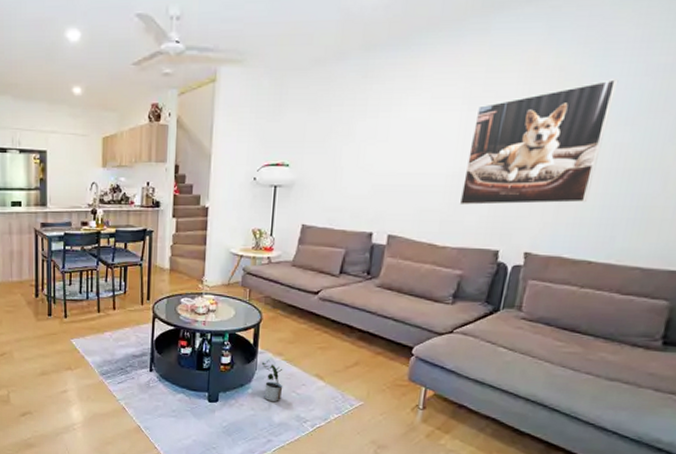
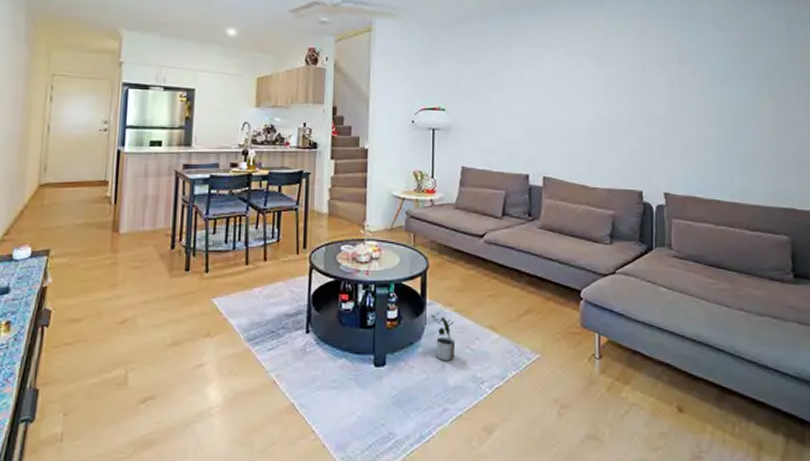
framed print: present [459,79,619,206] -> none [601,47,708,150]

